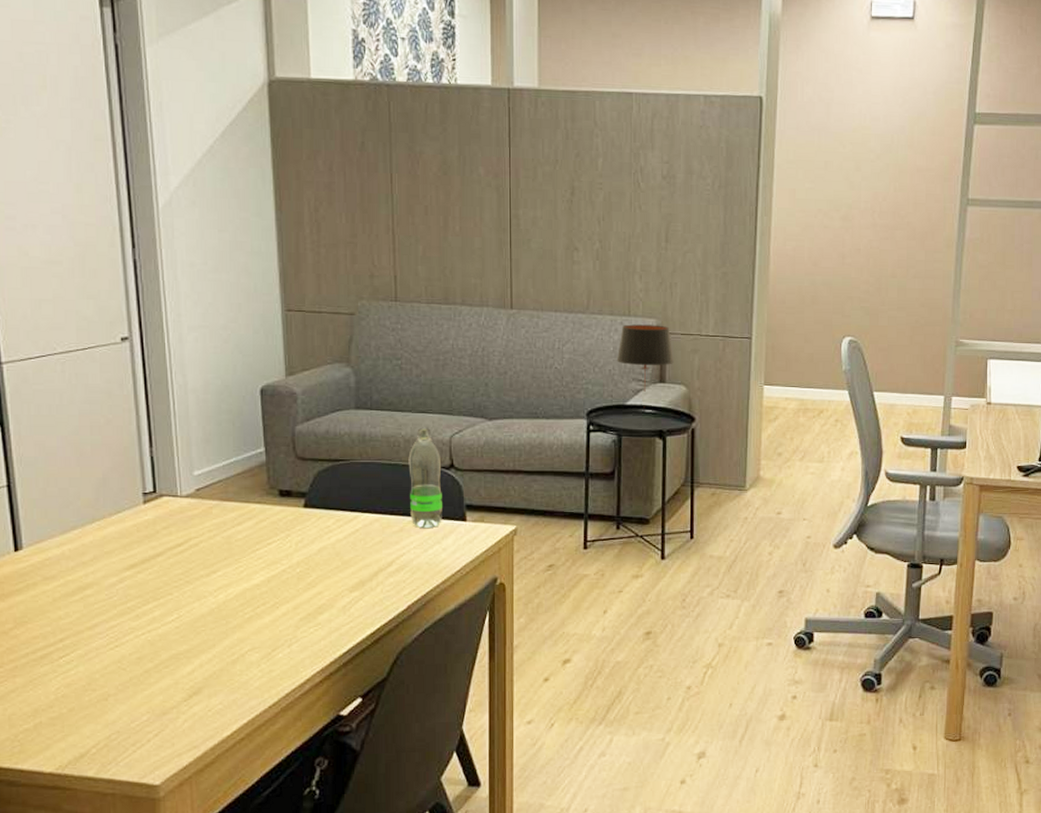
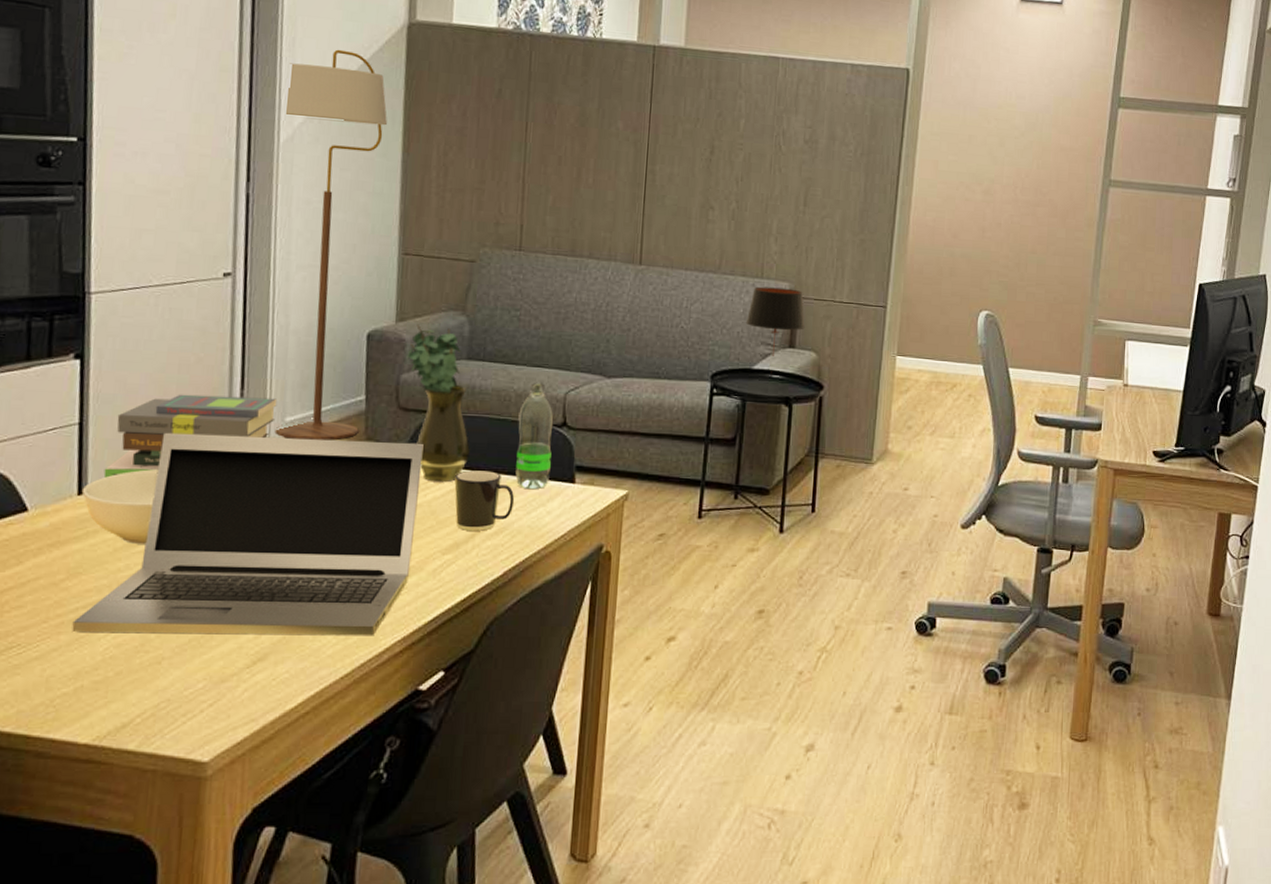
bowl: none [17,525,84,594] -> present [81,469,159,544]
laptop: none [25,490,323,674] -> present [72,432,424,635]
books: none [35,454,184,535] -> present [103,394,278,478]
floor lamp: none [159,111,262,491] -> present [274,49,387,440]
vase: none [299,377,366,525] -> present [406,324,470,482]
mug: none [355,513,412,569] -> present [454,470,515,531]

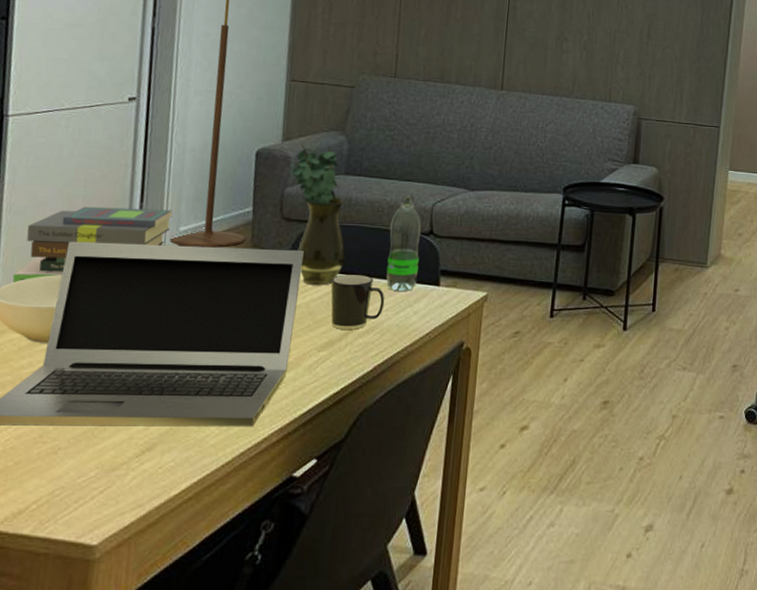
table lamp: present [745,286,805,378] -> none [595,109,648,190]

